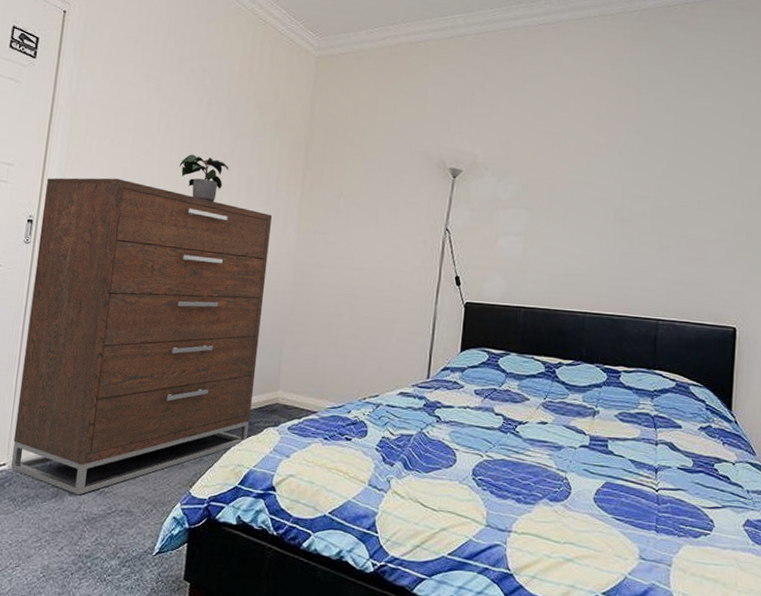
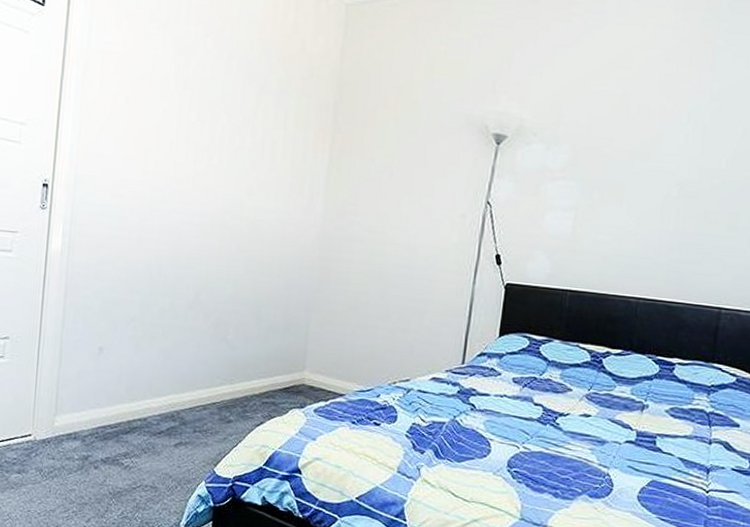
dresser: present [10,178,272,495] -> none [36,139,298,469]
potted plant: present [179,154,229,202] -> none [198,114,252,168]

